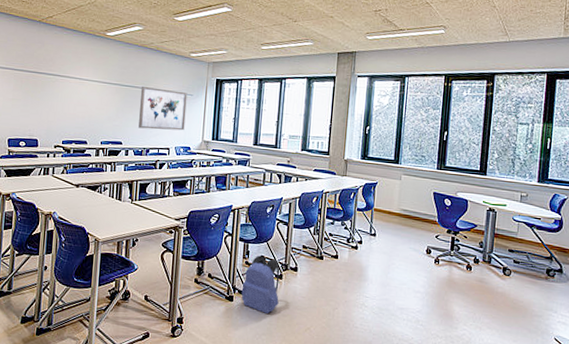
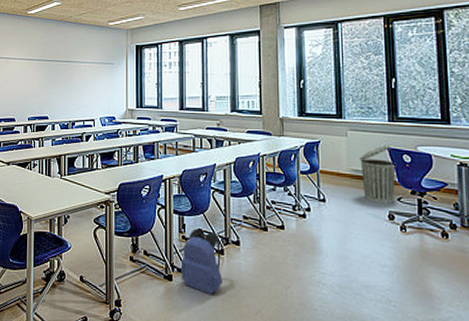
wall art: present [138,86,188,131] -> none [62,59,108,102]
trash can: none [408,190,438,240] -> present [360,146,396,203]

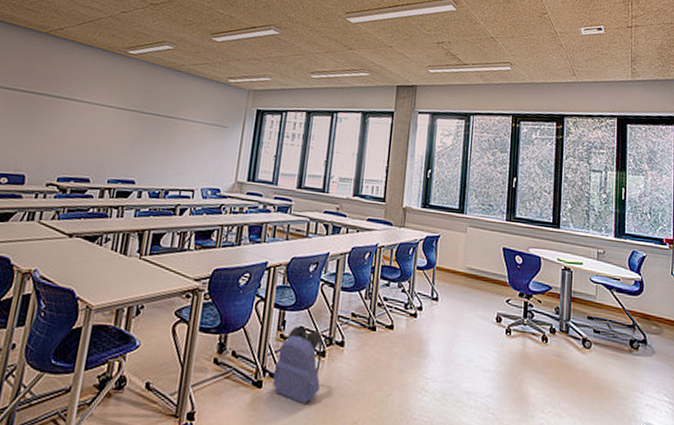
trash can: present [360,146,396,203] -> none [476,245,508,305]

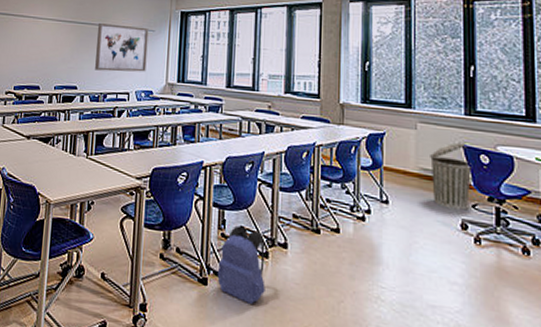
wall art: none [157,114,221,169] -> present [95,22,149,72]
trash can: none [476,245,508,305] -> present [430,142,471,210]

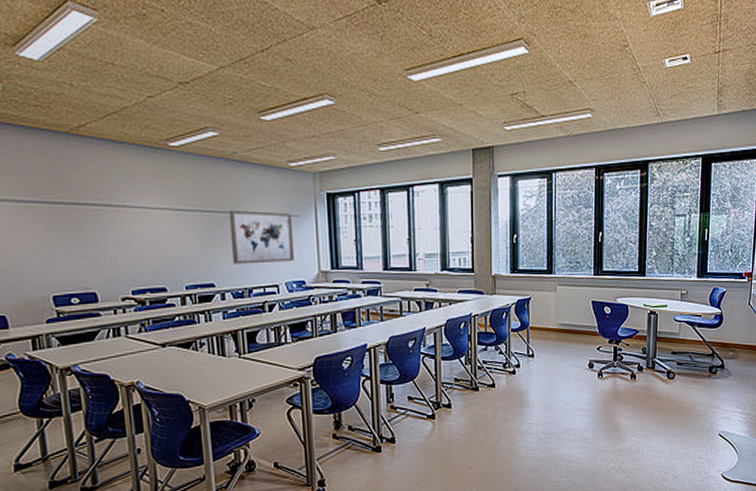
backpack: present [217,225,265,304] -> none [389,396,434,459]
trash can: present [430,142,471,210] -> none [567,299,598,354]

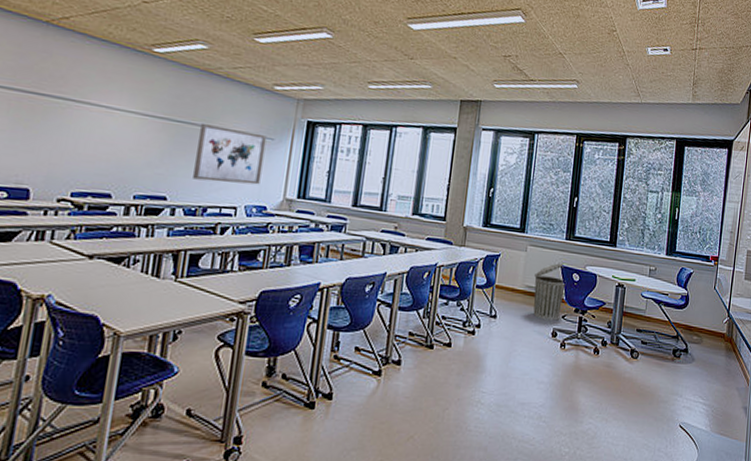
trash can: none [567,299,598,354] -> present [533,263,566,321]

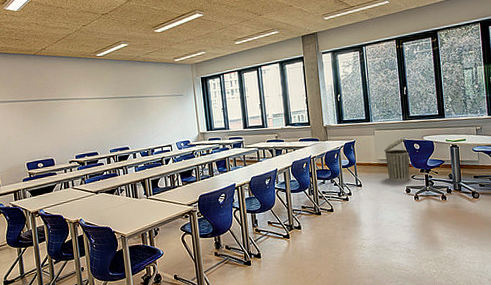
wall art: present [193,122,267,185] -> none [136,93,182,133]

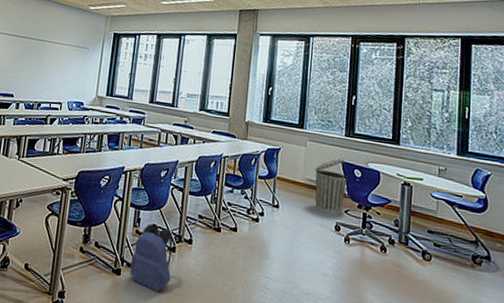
backpack: none [256,221,290,270] -> present [129,223,174,292]

